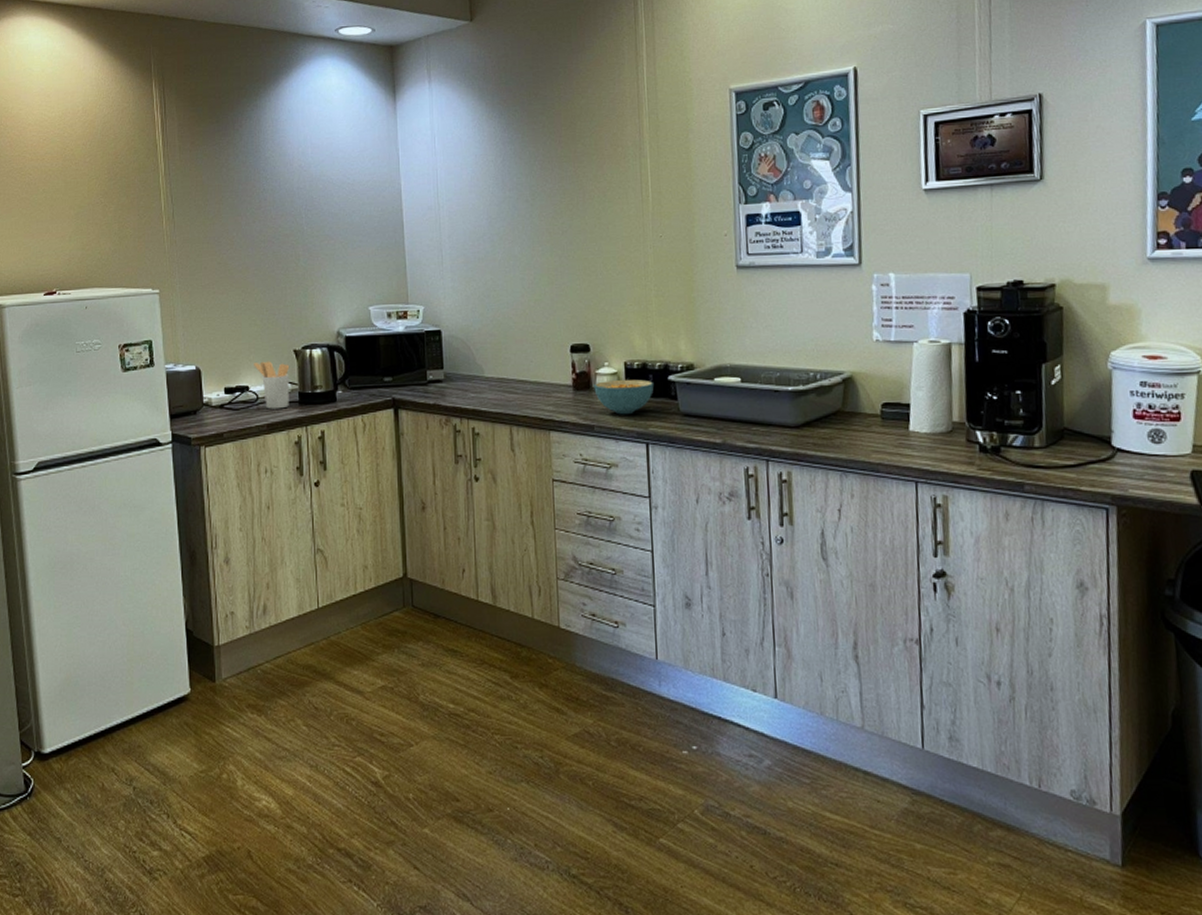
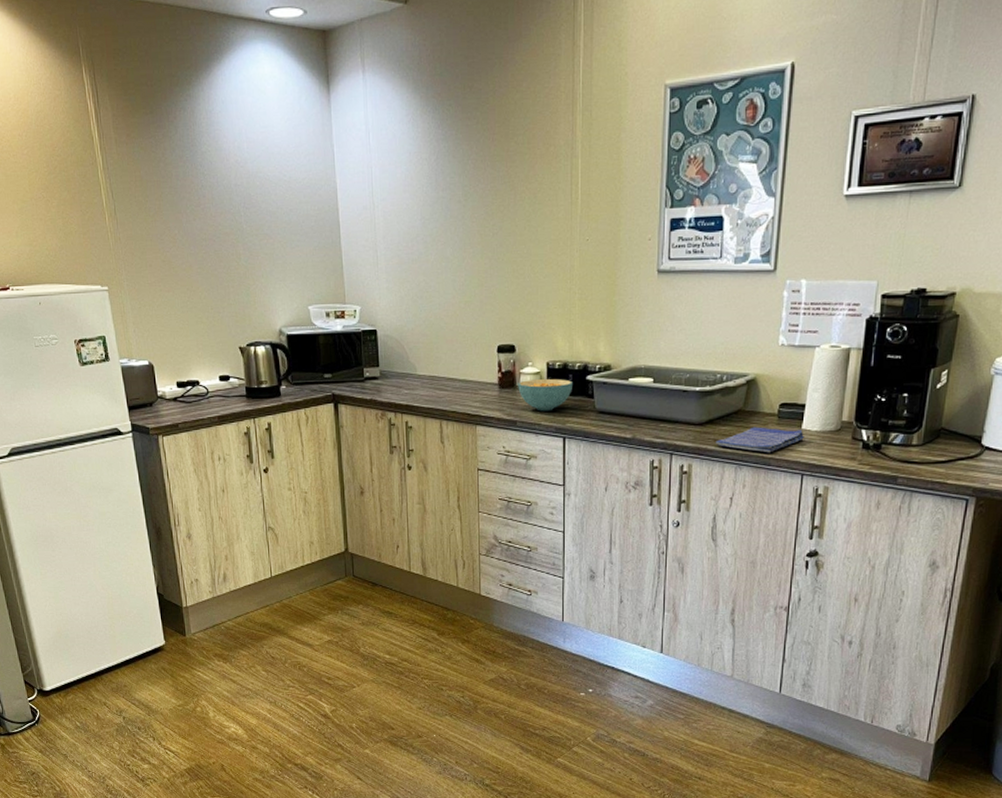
utensil holder: present [254,361,290,409] -> none [202,357,237,403]
dish towel: none [814,429,913,458] -> present [715,427,804,453]

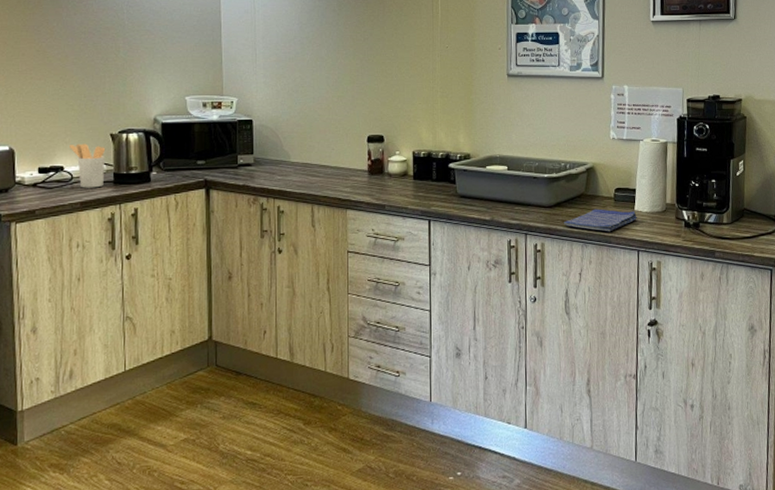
utensil holder: none [202,357,237,403] -> present [69,143,106,188]
cereal bowl: present [518,379,574,412] -> none [386,166,437,196]

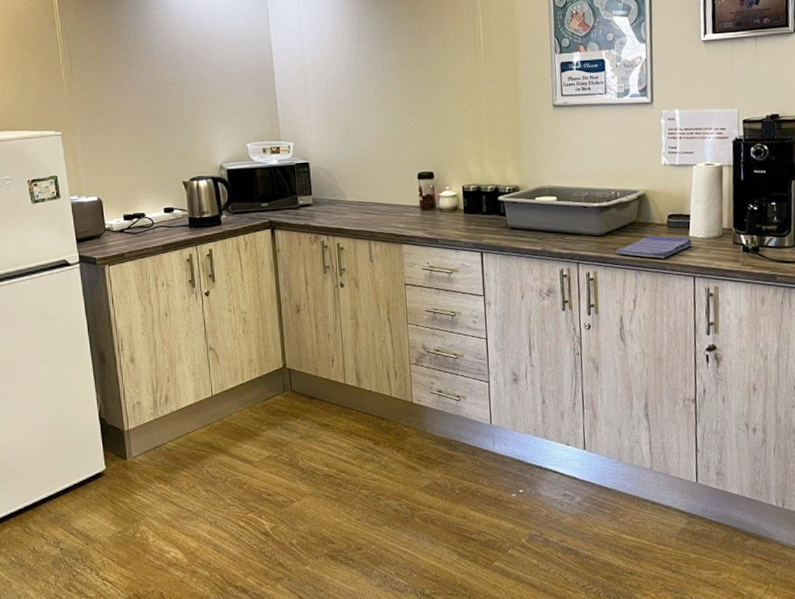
utensil holder: present [69,143,106,188] -> none [148,191,181,233]

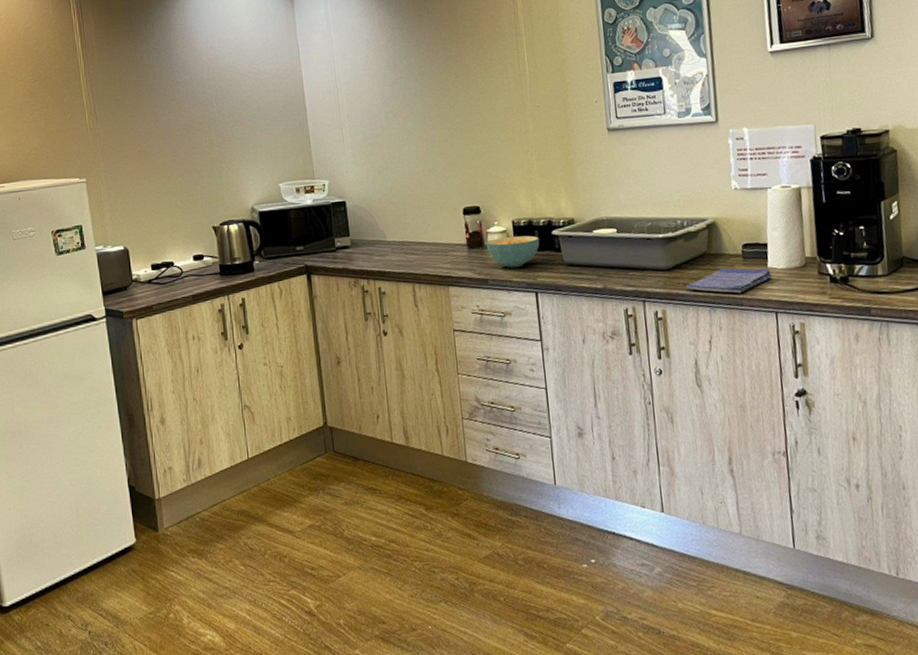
cereal bowl: none [437,200,487,230] -> present [486,235,540,268]

